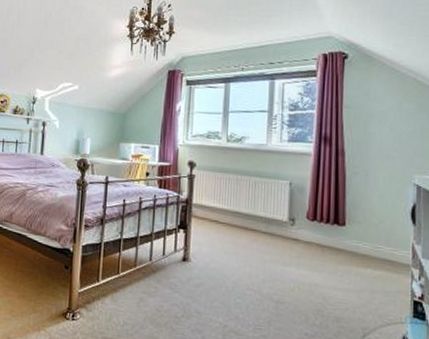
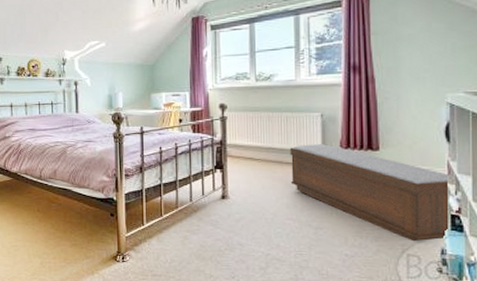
bench: none [254,212,413,326] -> present [289,144,449,242]

